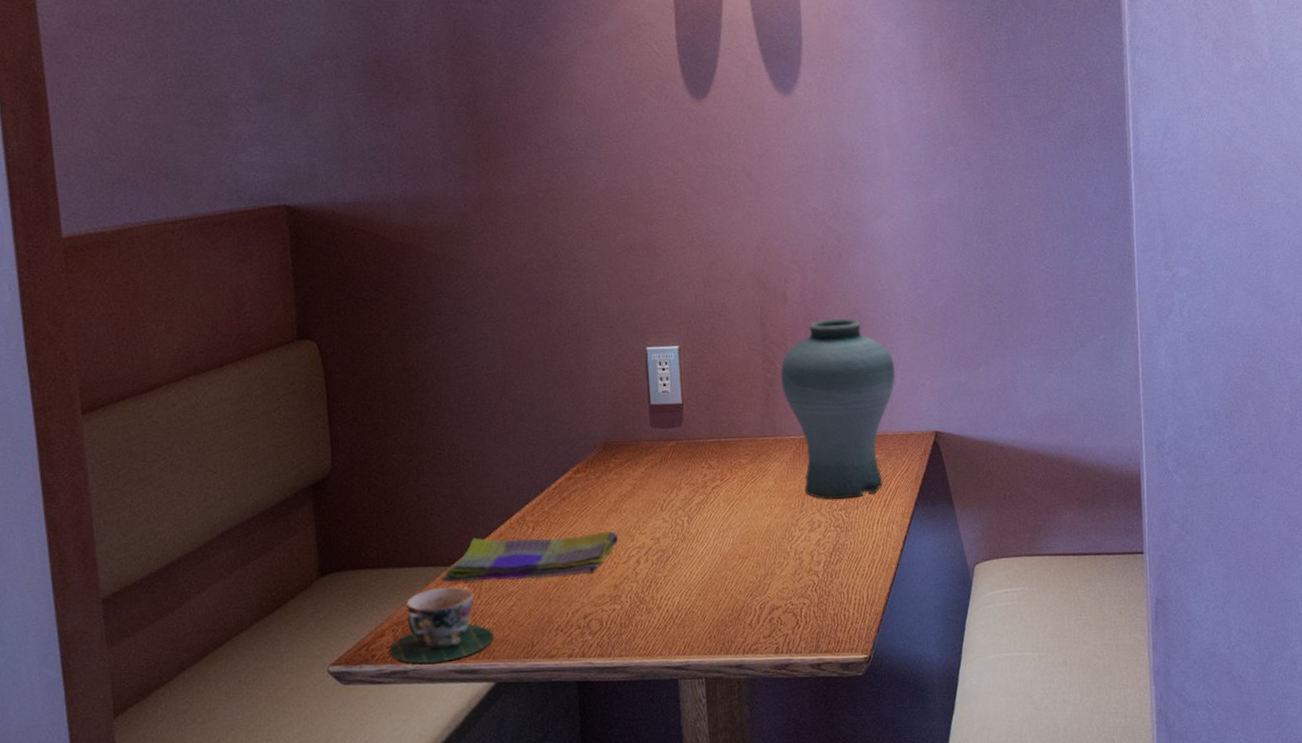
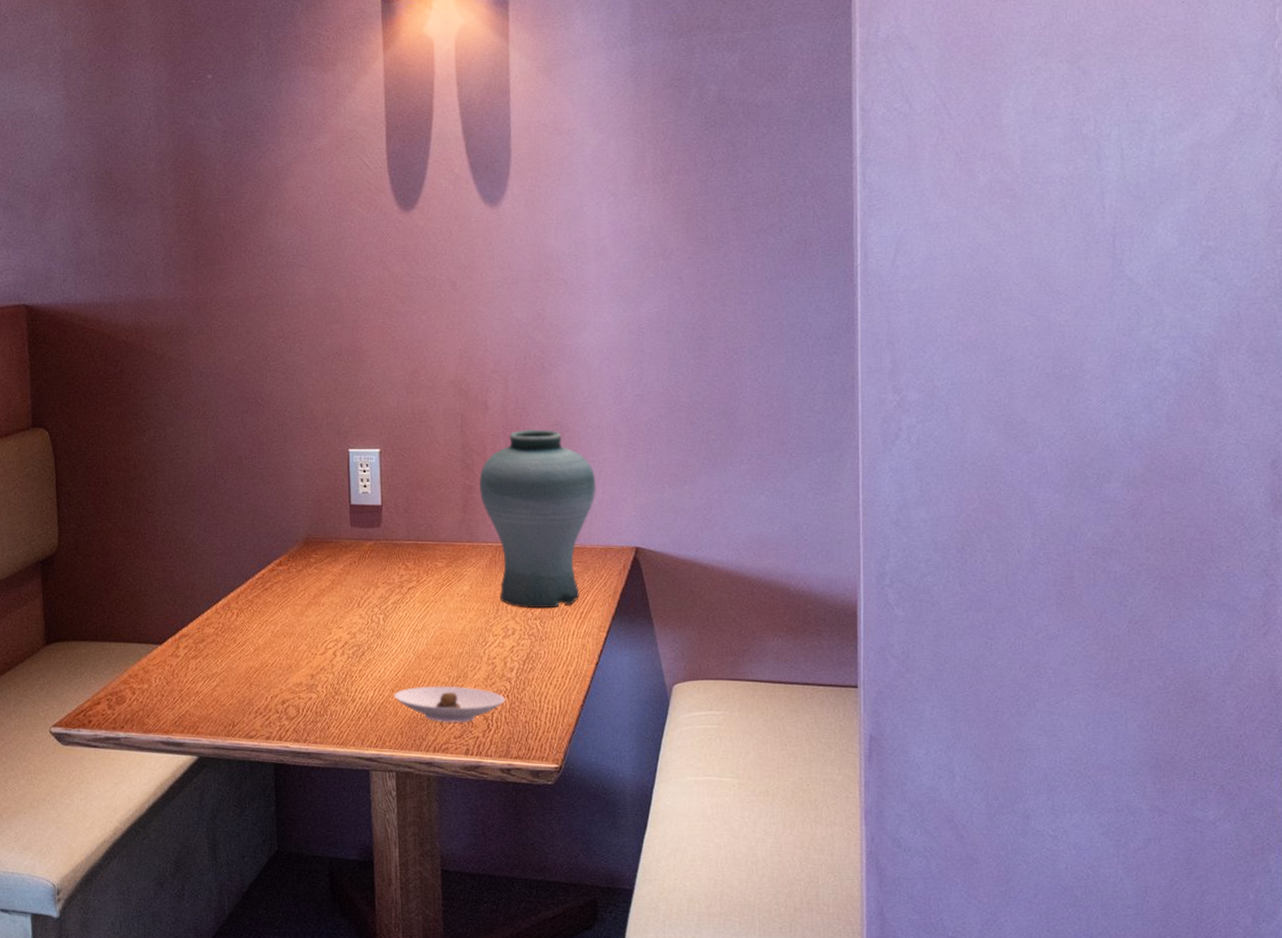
teacup: present [389,586,495,664] -> none [104,663,199,733]
dish towel: present [441,530,619,583] -> none [152,620,317,663]
saucer: none [701,584,813,623] -> present [394,686,505,723]

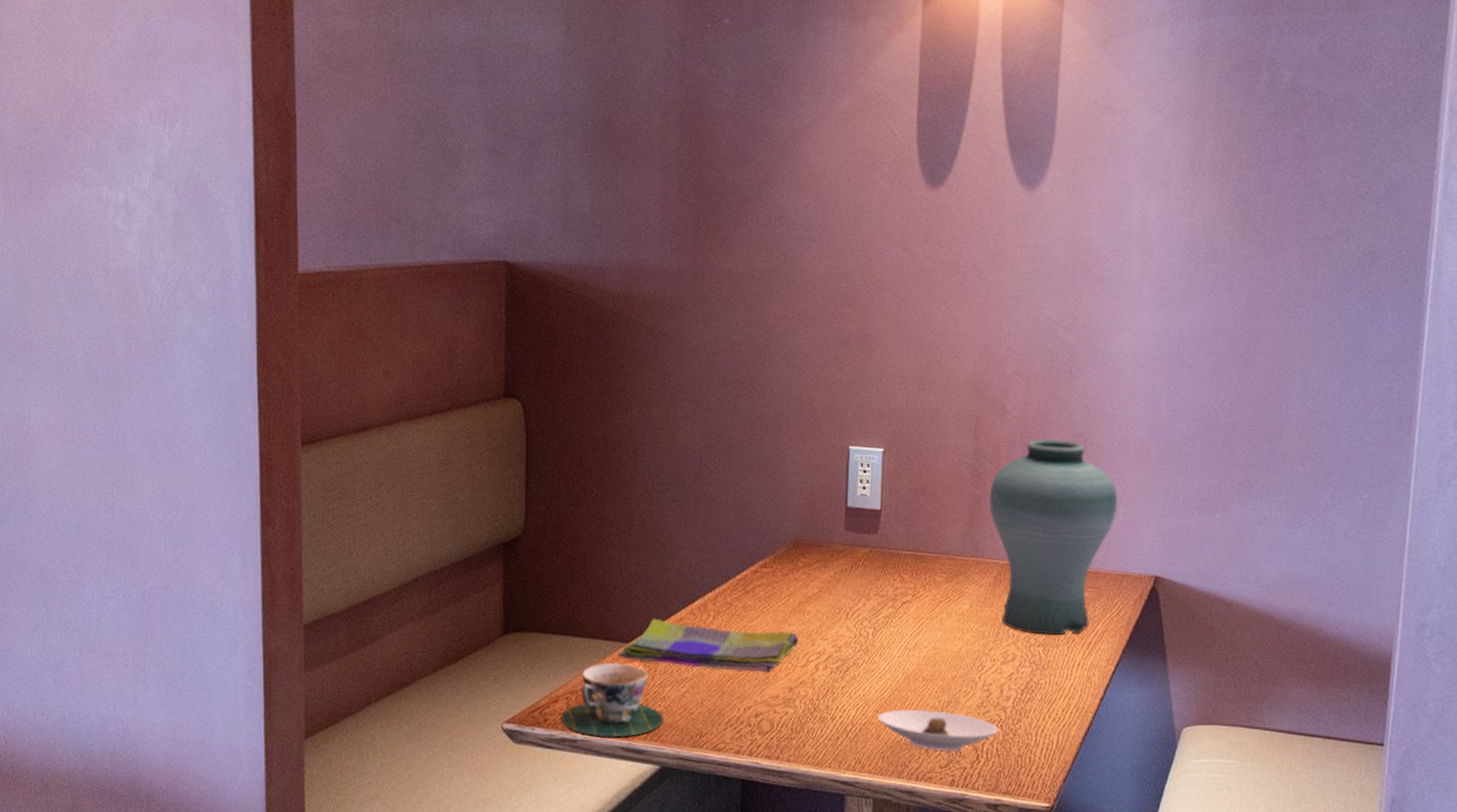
teacup: none [104,663,199,733] -> present [561,662,665,737]
dish towel: none [152,620,317,663] -> present [618,618,799,673]

